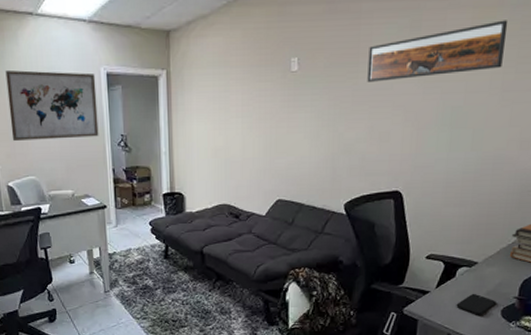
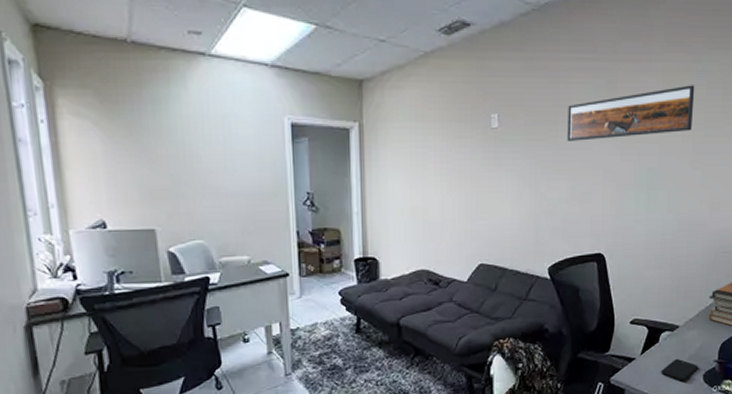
wall art: present [5,69,99,140] -> none [170,116,281,198]

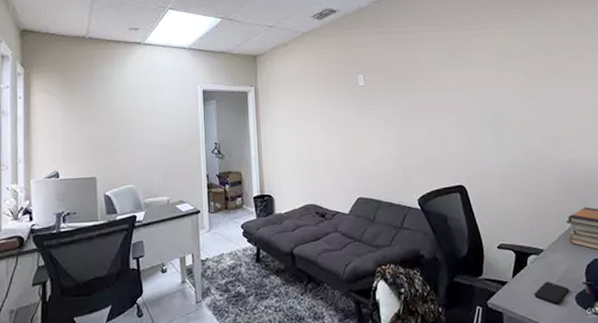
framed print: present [567,85,695,141] -> none [418,45,523,93]

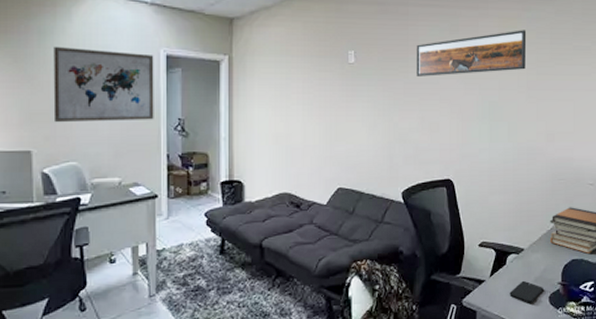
wall art: none [112,89,195,151] -> present [53,46,154,122]
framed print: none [418,45,523,93] -> present [416,30,527,76]

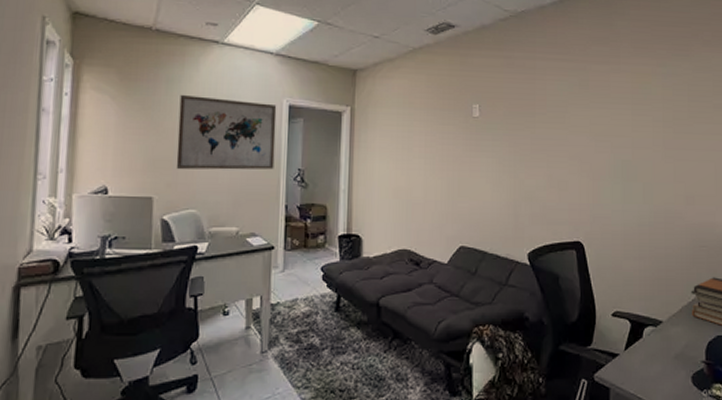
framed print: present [416,30,527,76] -> none [544,86,662,133]
smartphone: present [509,280,544,303] -> none [646,356,685,383]

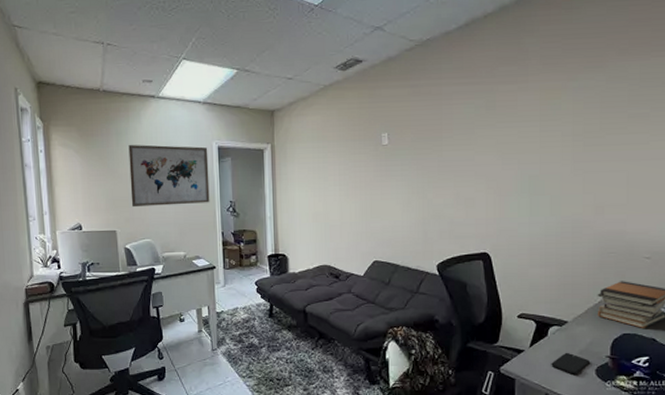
smartphone: none [646,356,685,383] -> present [551,352,590,375]

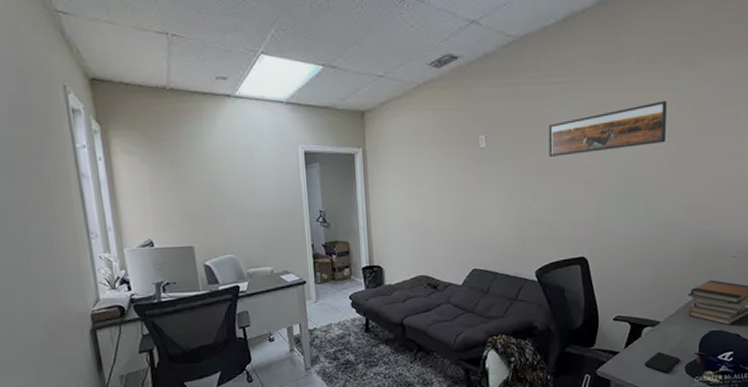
wall art: present [128,144,210,206] -> none [203,149,298,219]
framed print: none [450,101,572,154] -> present [549,101,668,157]

